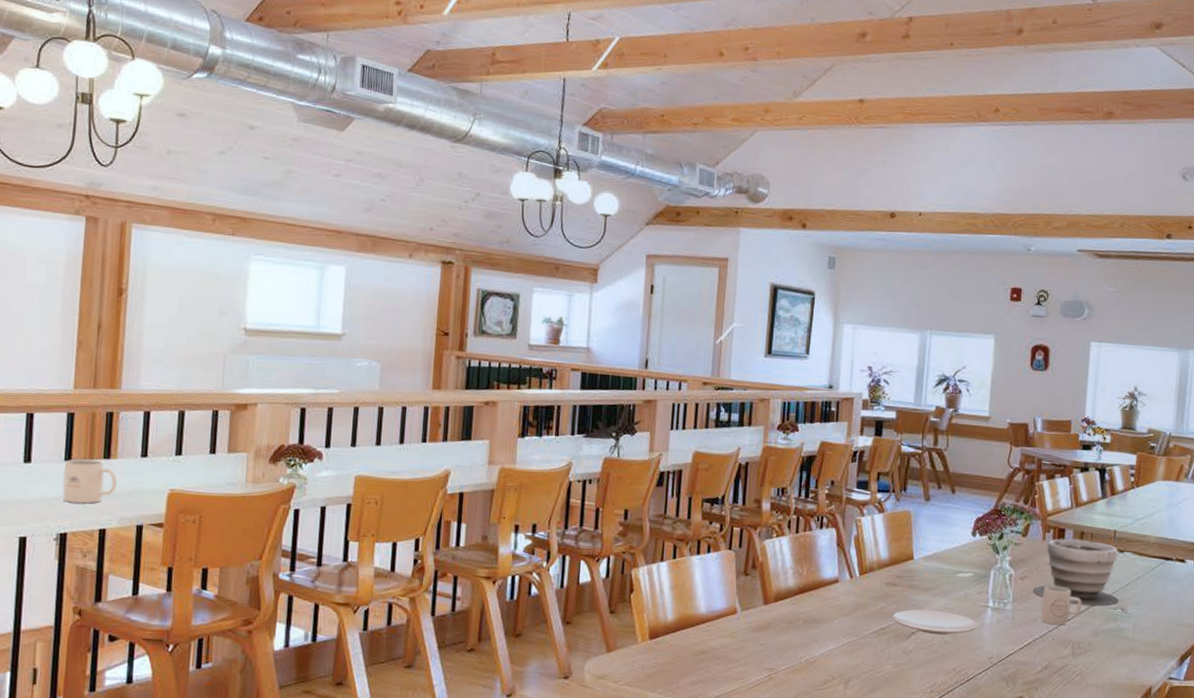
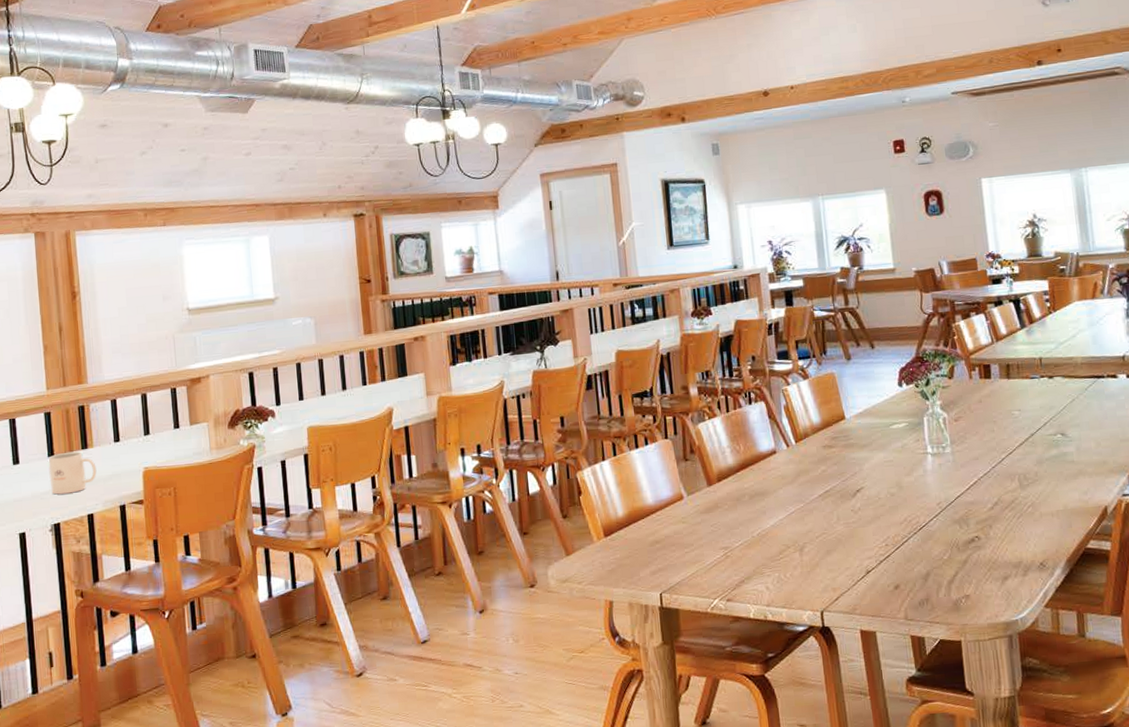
plate: present [892,609,978,635] -> none [834,464,921,489]
planter: present [1033,538,1119,606] -> none [969,371,1057,437]
mug: present [1041,585,1082,626] -> none [979,421,1021,461]

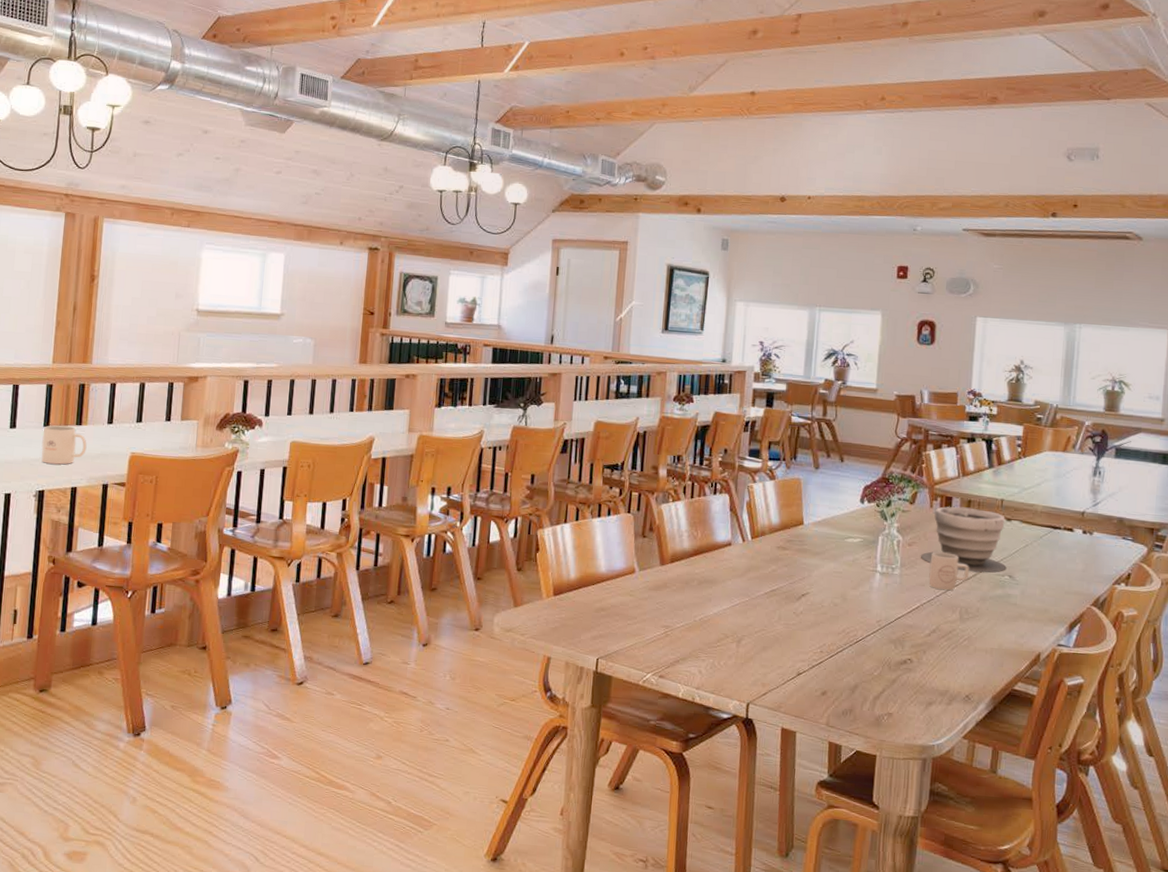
planter: none [969,371,1057,437] -> present [921,506,1007,573]
mug: none [979,421,1021,461] -> present [929,552,969,591]

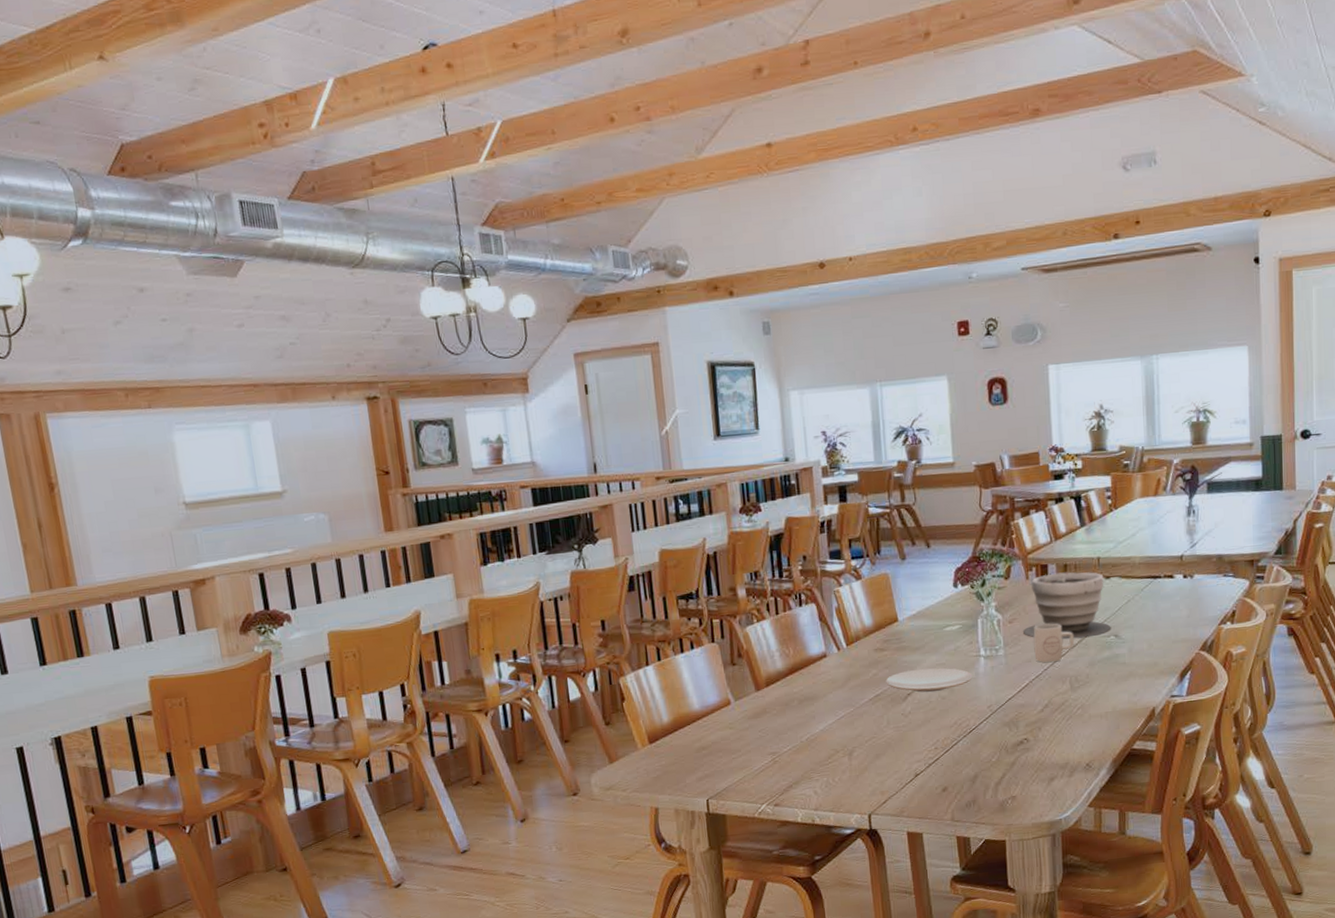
mug: present [41,425,87,465] -> none [41,660,97,706]
plate: none [783,572,867,597] -> present [885,667,973,692]

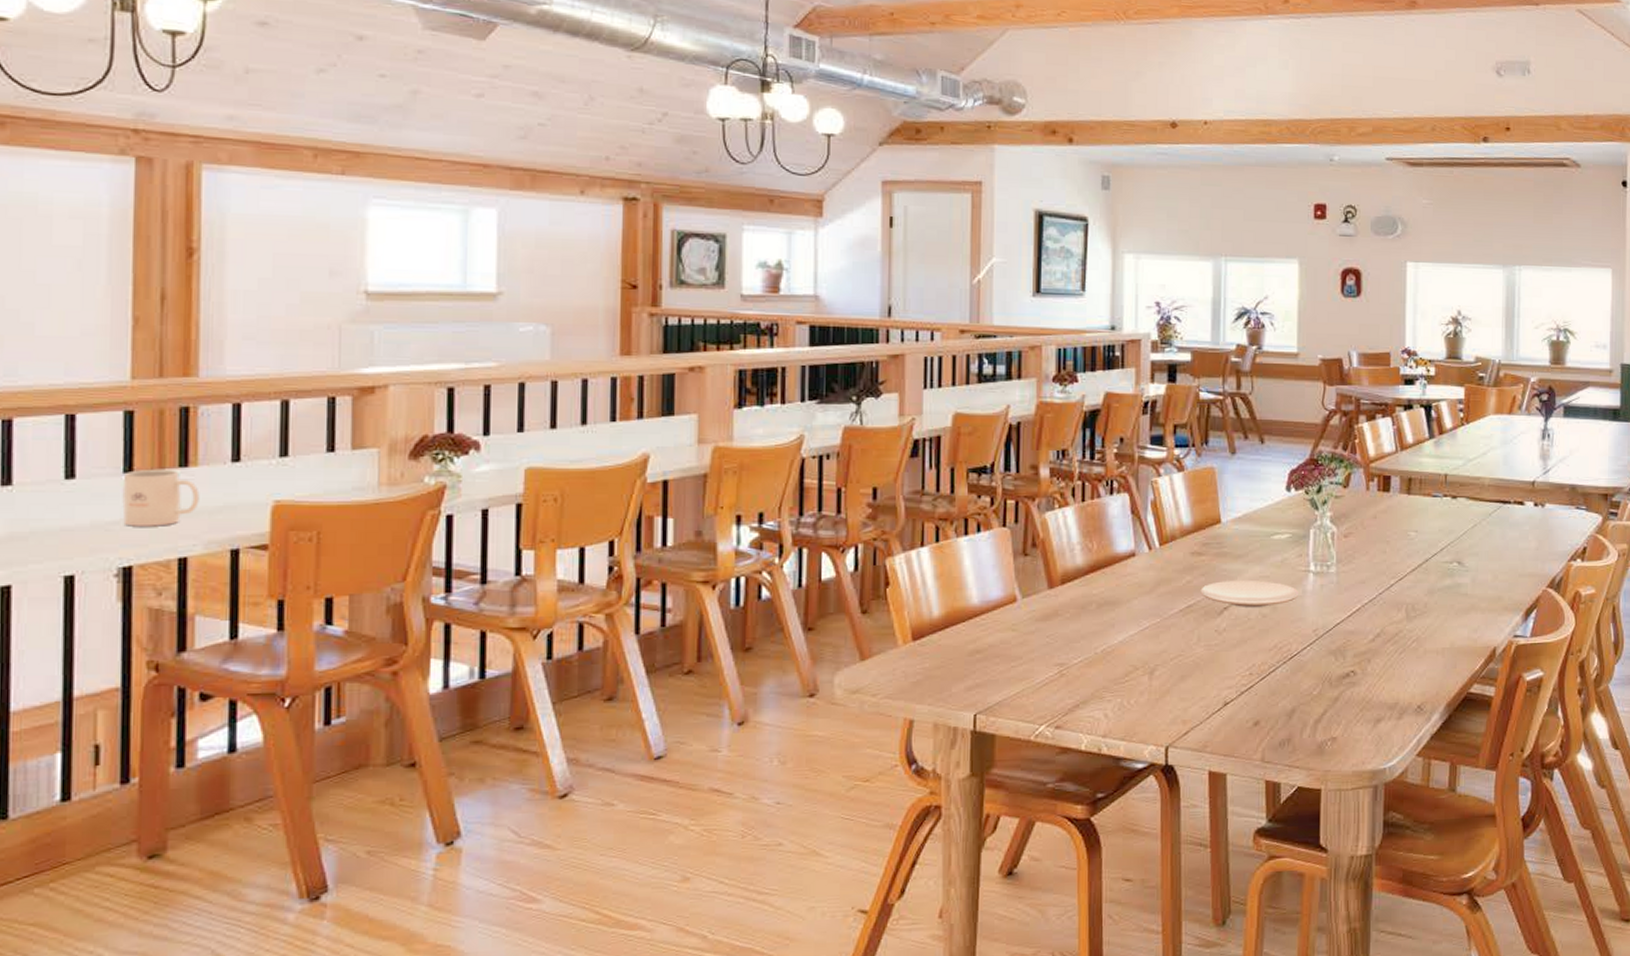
mug: none [41,660,97,706] -> present [122,470,200,527]
planter: present [1023,572,1111,639] -> none [1359,486,1455,562]
mug: present [1033,623,1074,663] -> none [1369,542,1414,586]

